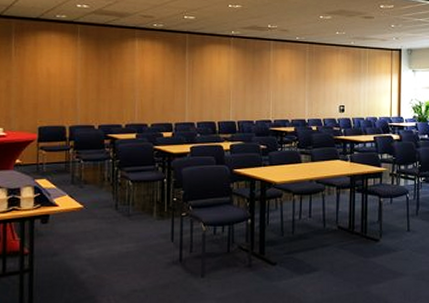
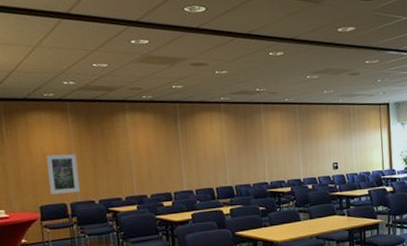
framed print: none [50,76,82,116] -> present [46,154,80,194]

